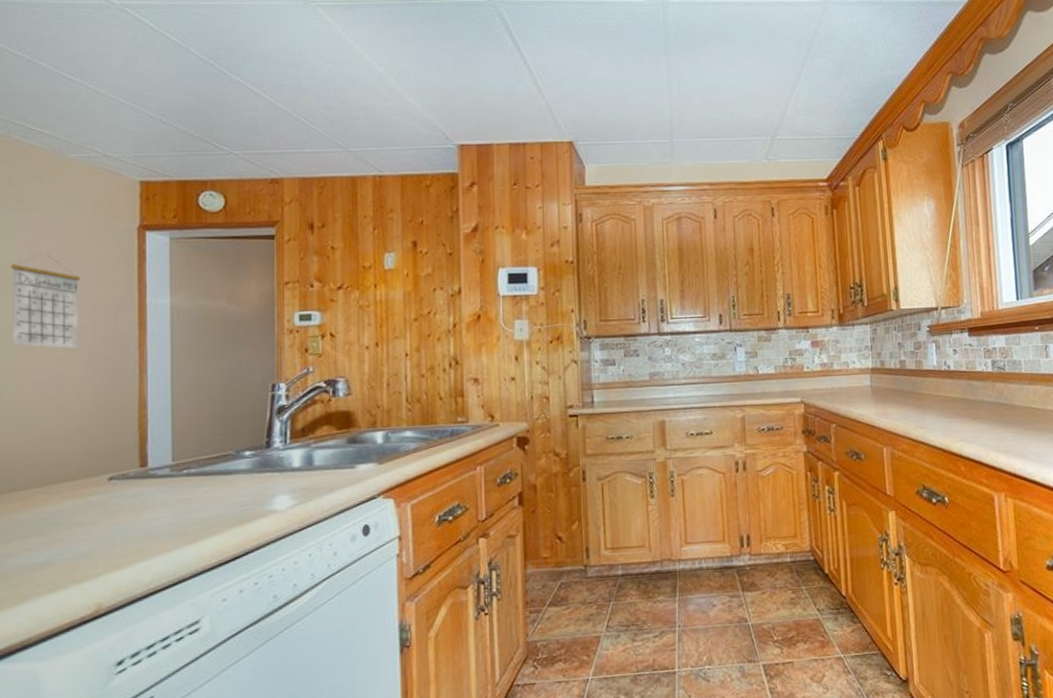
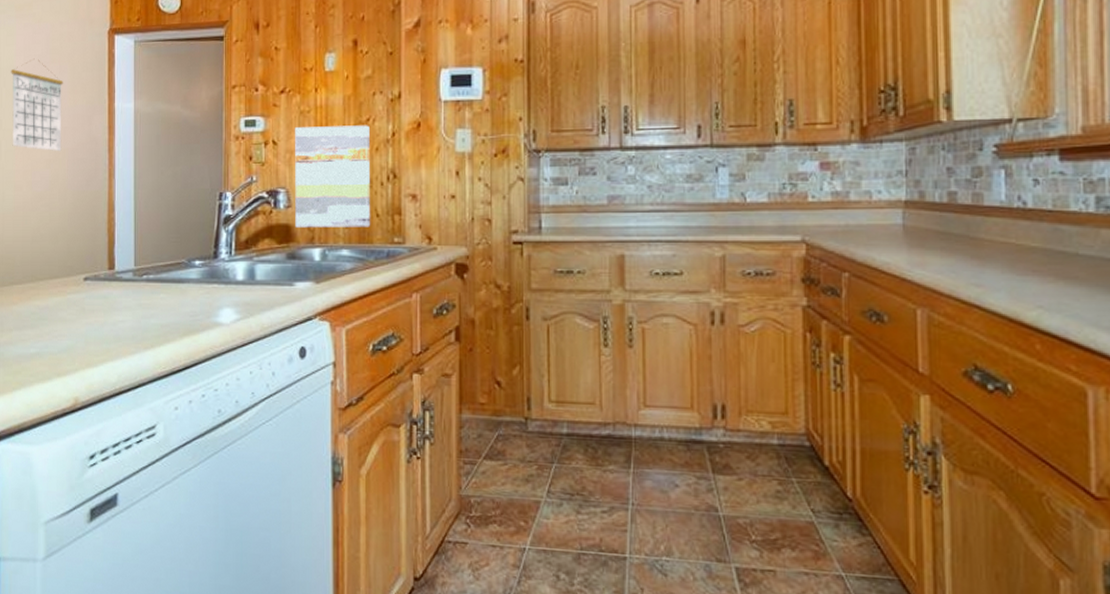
wall art: none [354,317,434,414] -> present [295,125,371,228]

